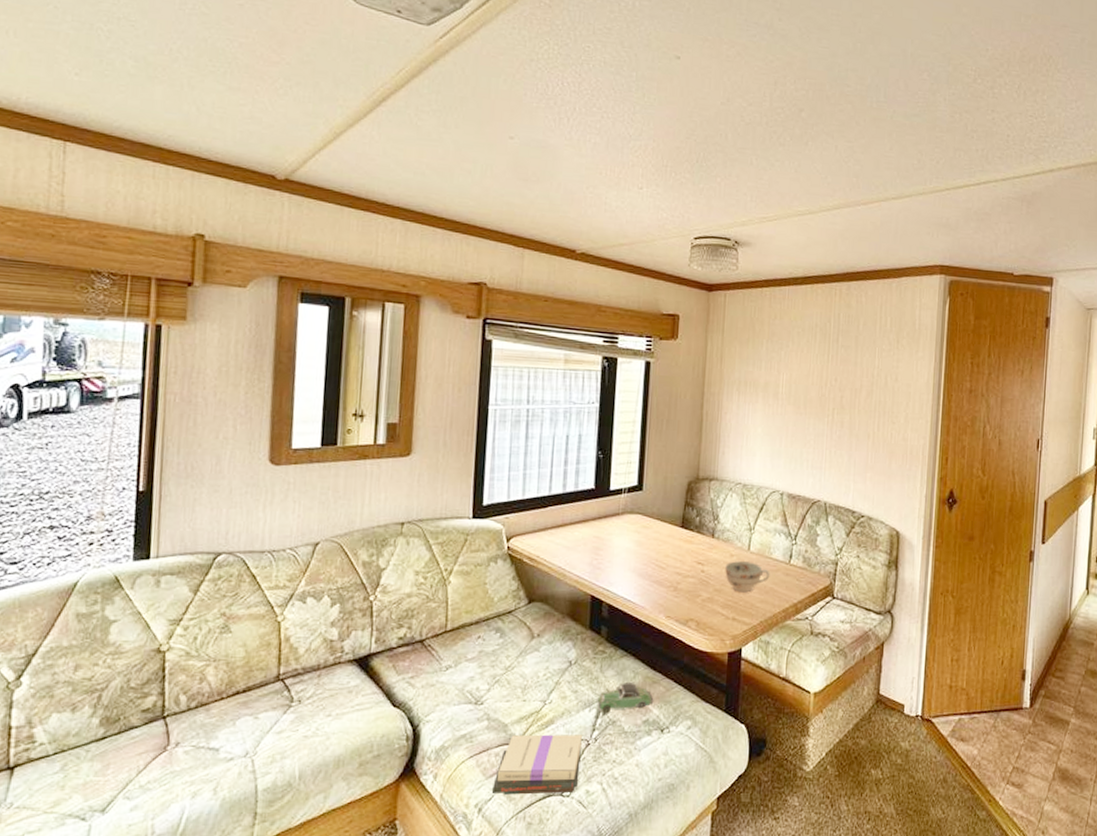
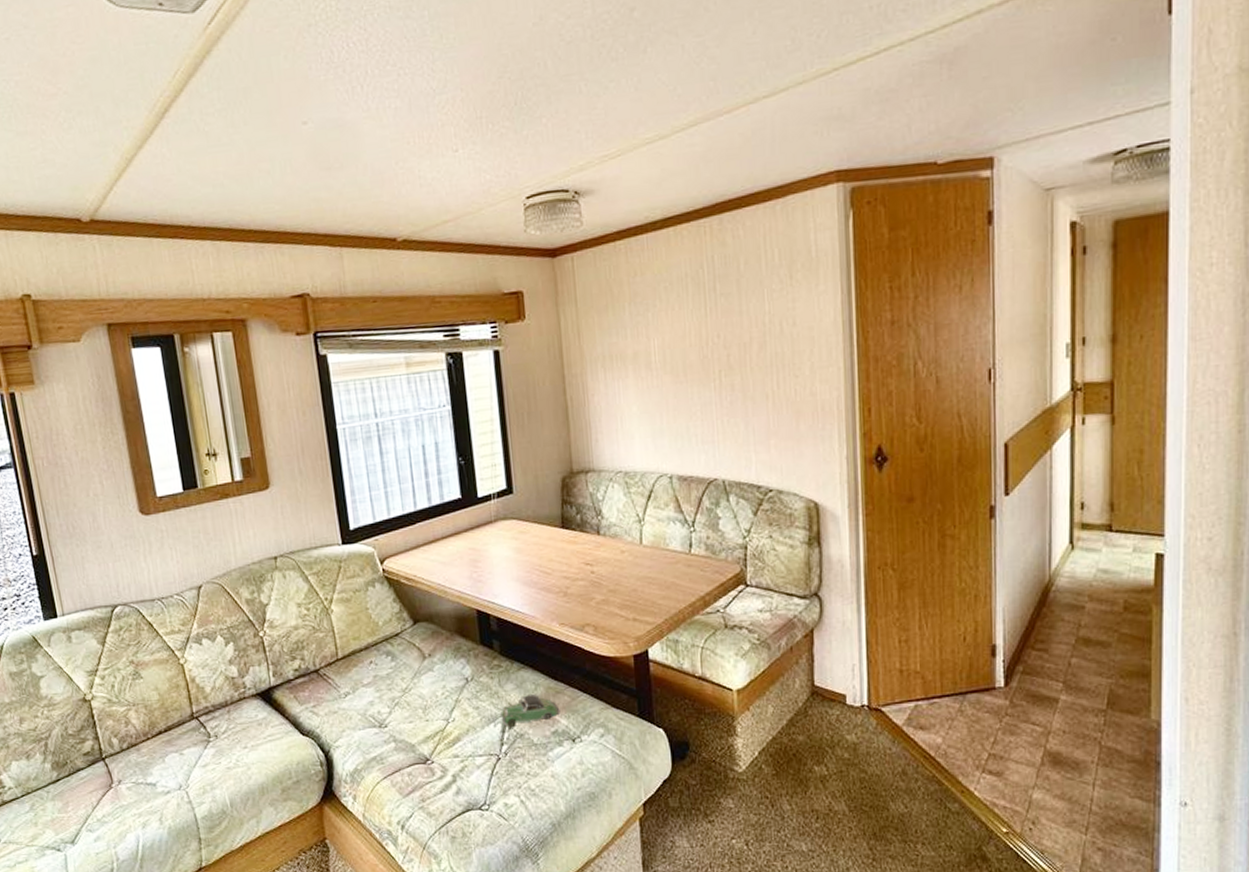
books: present [491,734,582,795] -> none [410,750,496,812]
teacup: present [725,561,770,593] -> none [617,556,670,591]

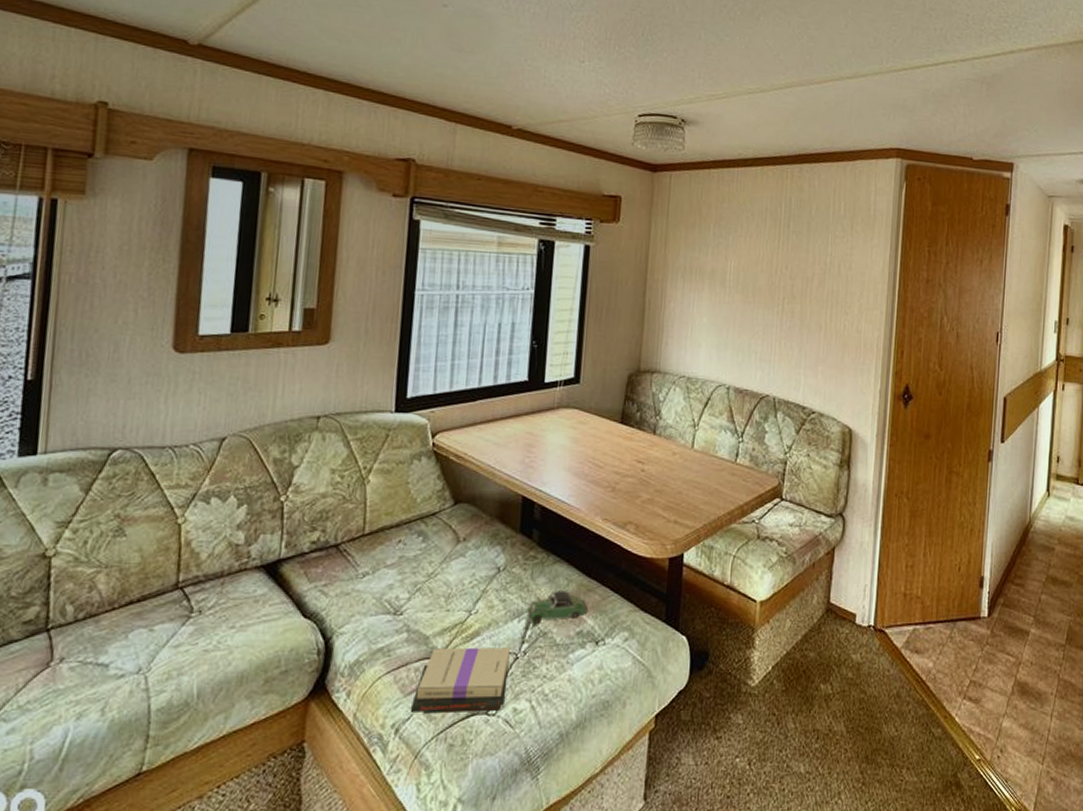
books: none [410,750,496,812] -> present [410,647,510,714]

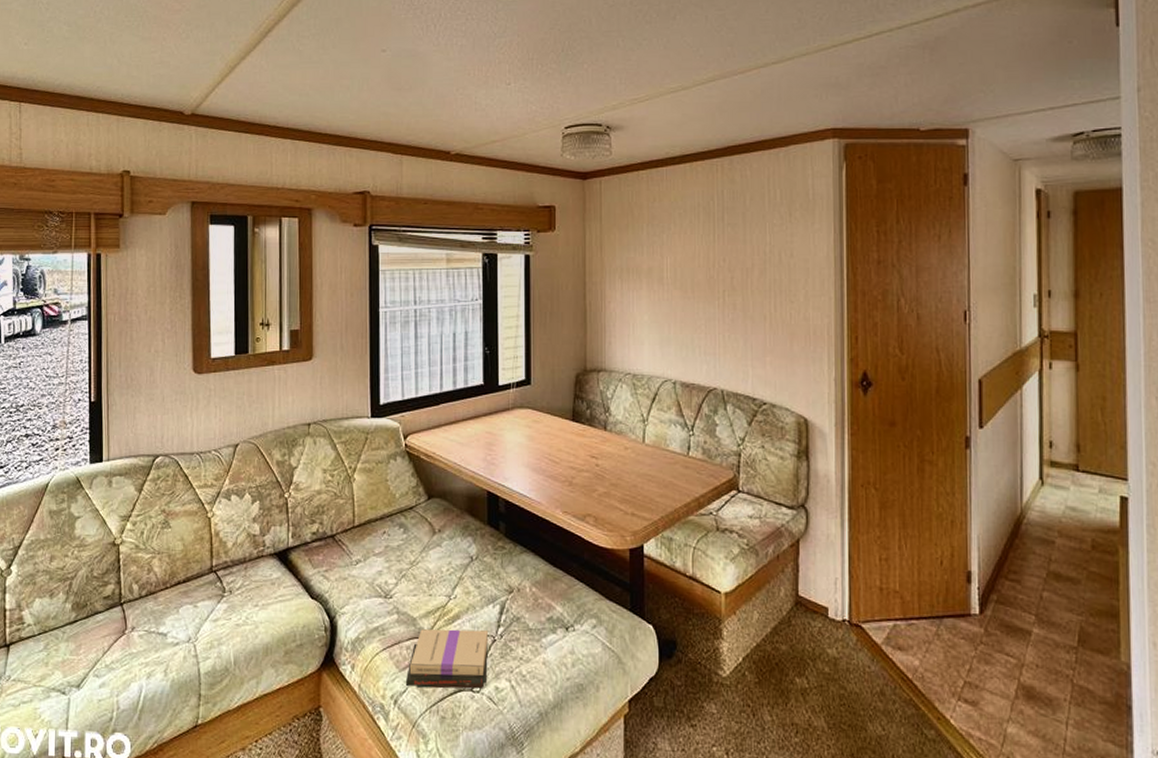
toy car: present [525,591,589,625] -> none [499,579,557,611]

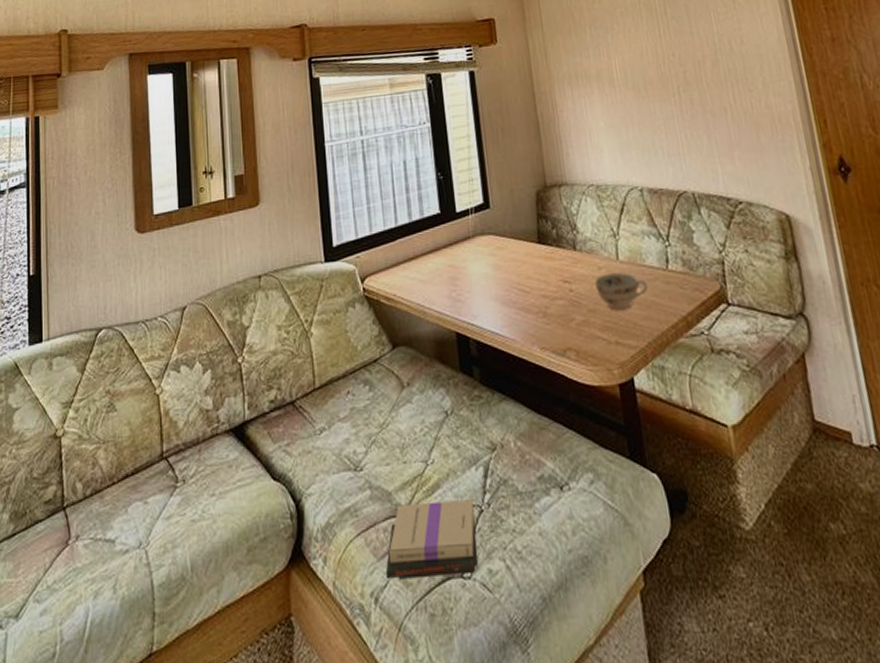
teacup: none [620,454,668,487] -> present [595,273,649,311]

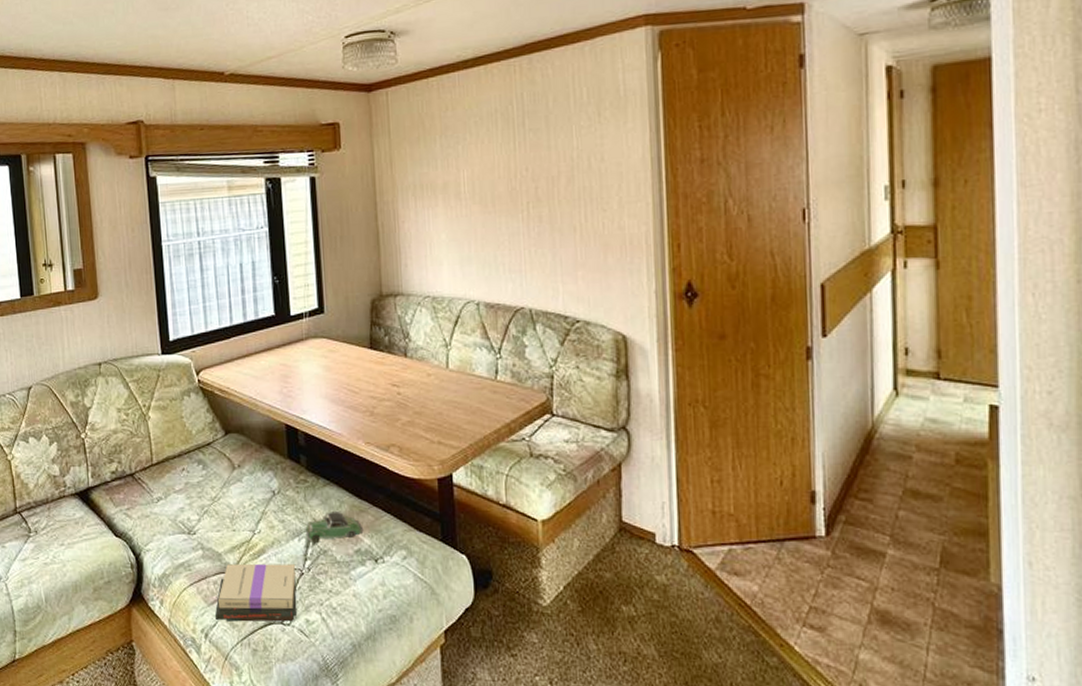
toy car: none [481,431,545,472] -> present [304,512,364,544]
teacup: present [595,273,649,311] -> none [423,380,475,414]

